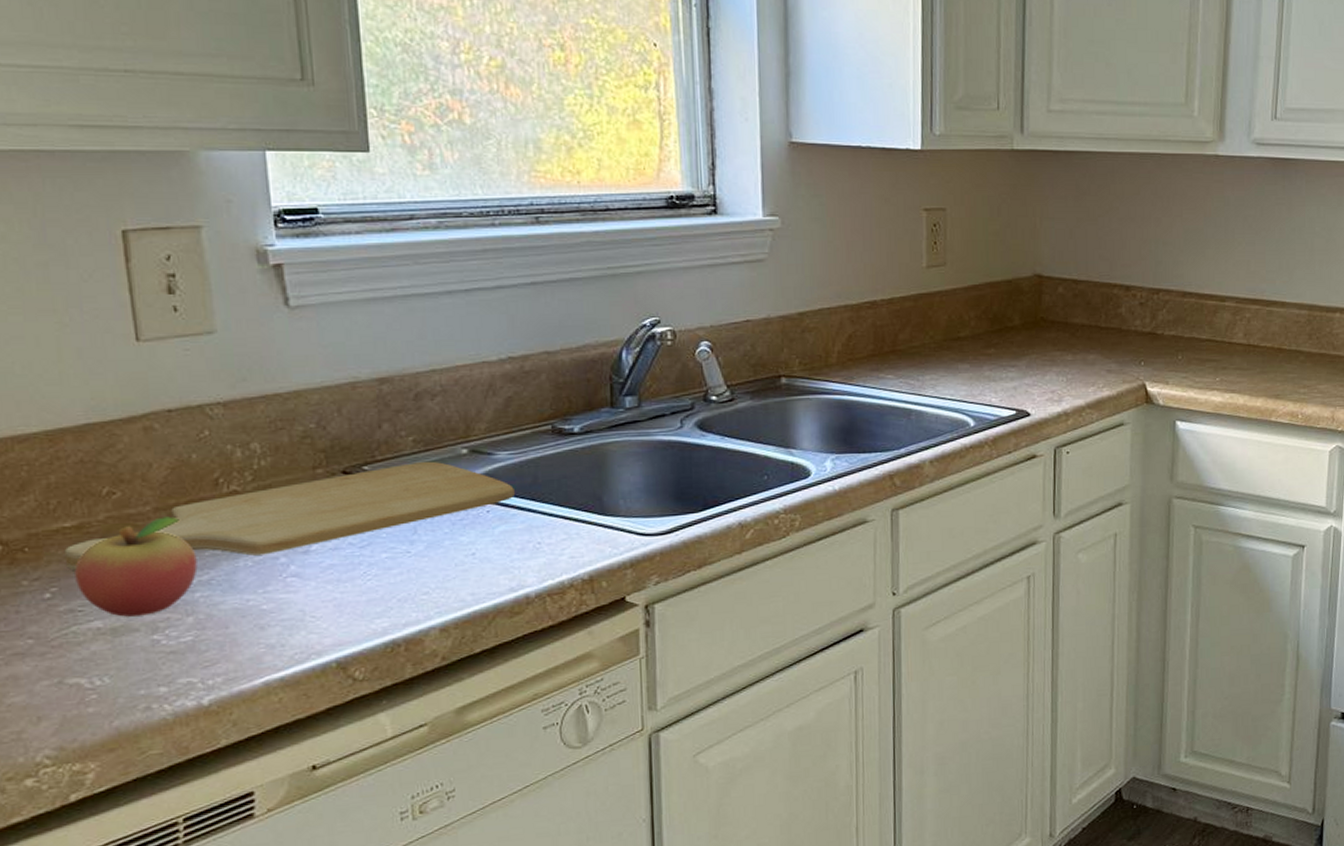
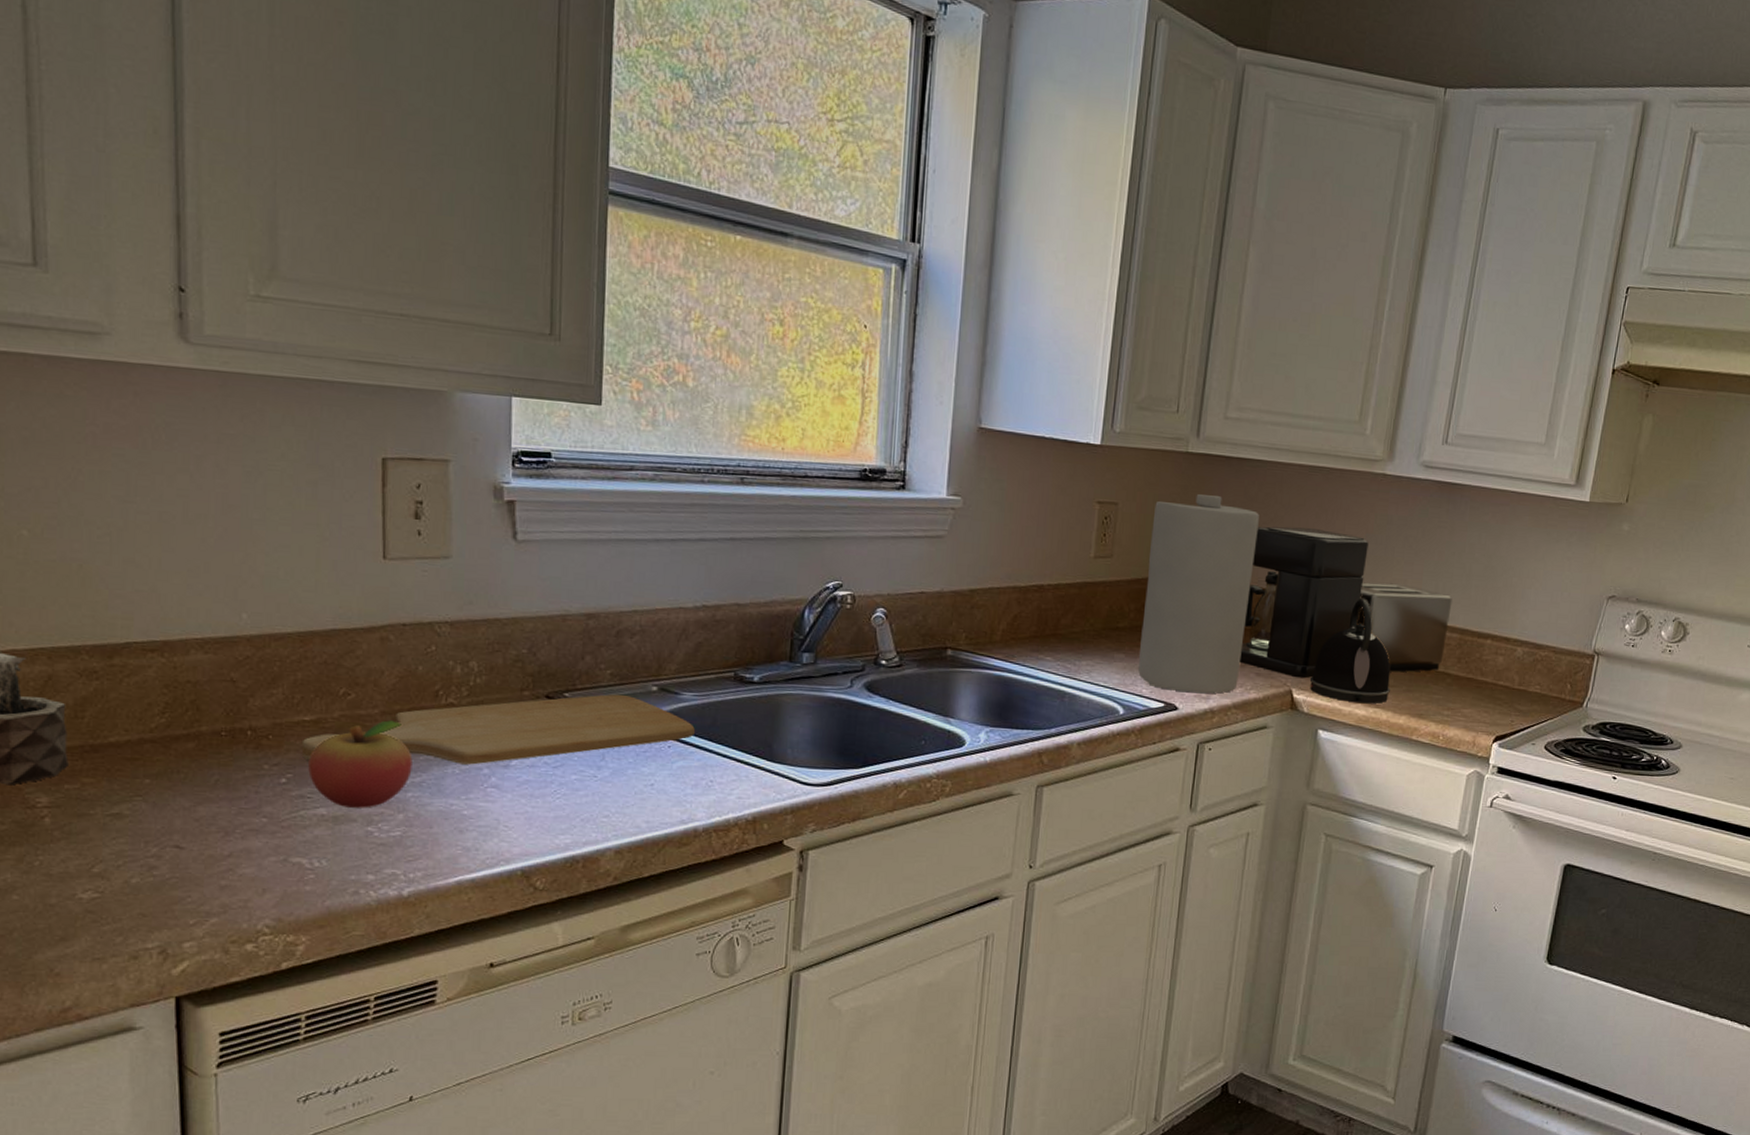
paper towel holder: none [984,192,1094,397] -> present [1138,494,1259,694]
coffee maker: none [1088,217,1208,371] -> present [1239,526,1369,679]
kettle: none [1162,284,1244,390] -> present [1309,599,1391,704]
toaster: none [1204,265,1297,355] -> present [1356,582,1452,672]

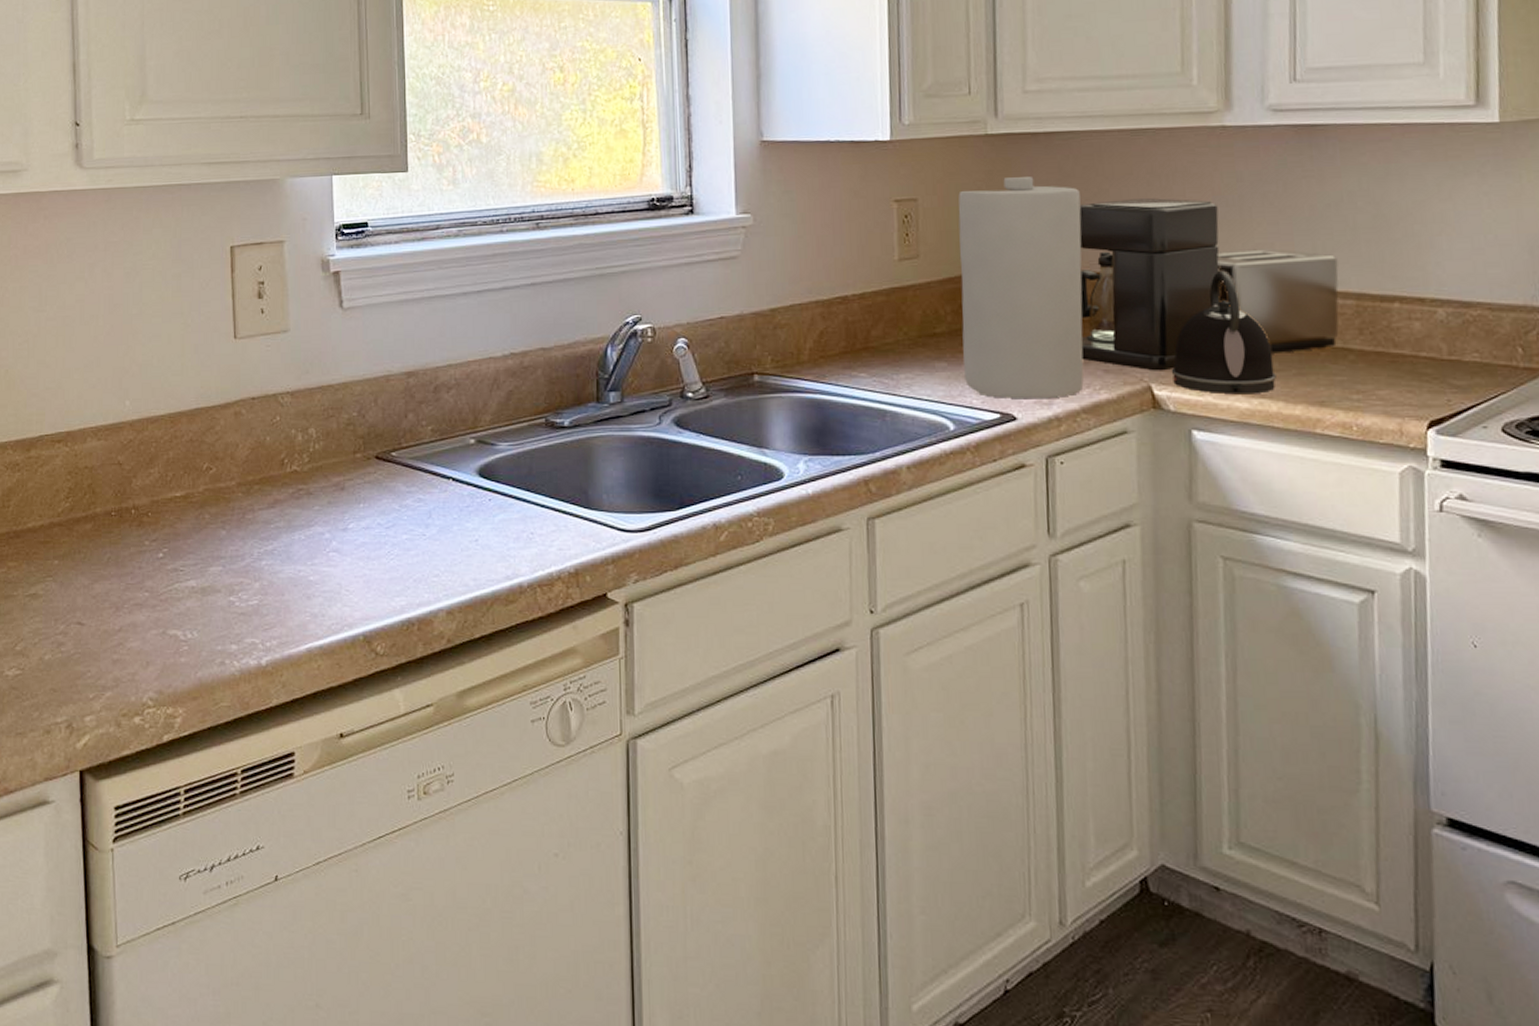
chopping board: present [301,694,695,765] -> none [174,449,512,535]
fruit: present [308,720,413,808] -> none [180,491,265,579]

